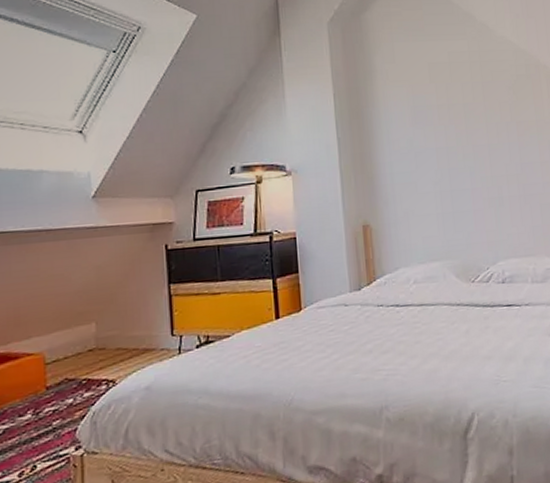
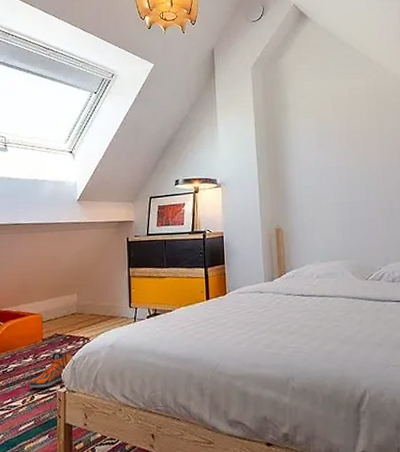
sneaker: none [27,402,93,455] -> present [28,352,73,389]

